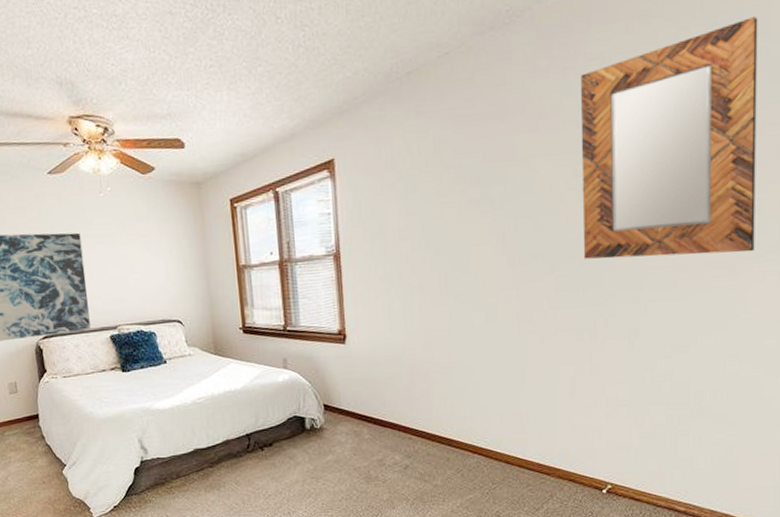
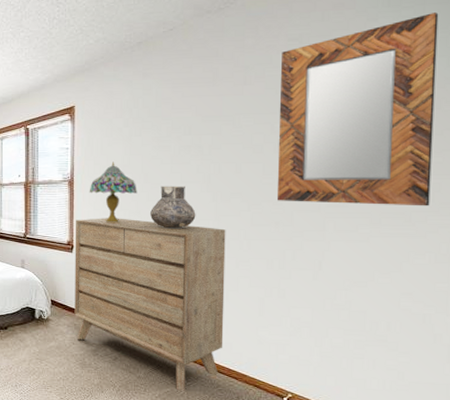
dresser: none [345,295,531,496] -> present [74,218,226,391]
table lamp: none [360,226,419,304] -> present [89,162,137,223]
vase: none [436,249,491,304] -> present [150,185,196,229]

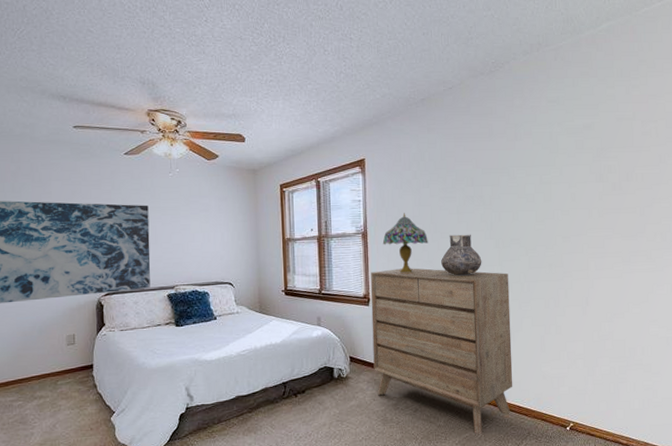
home mirror: present [276,12,439,206] -> none [544,83,664,245]

